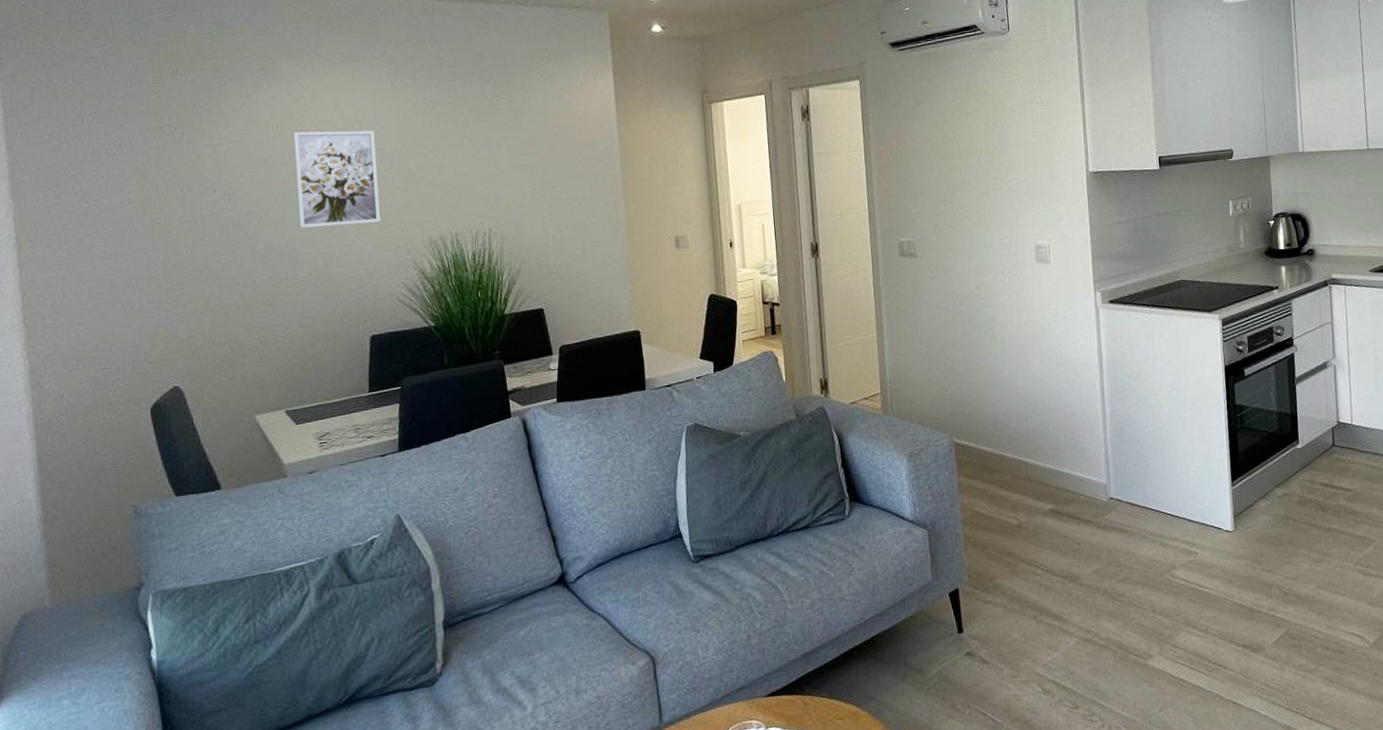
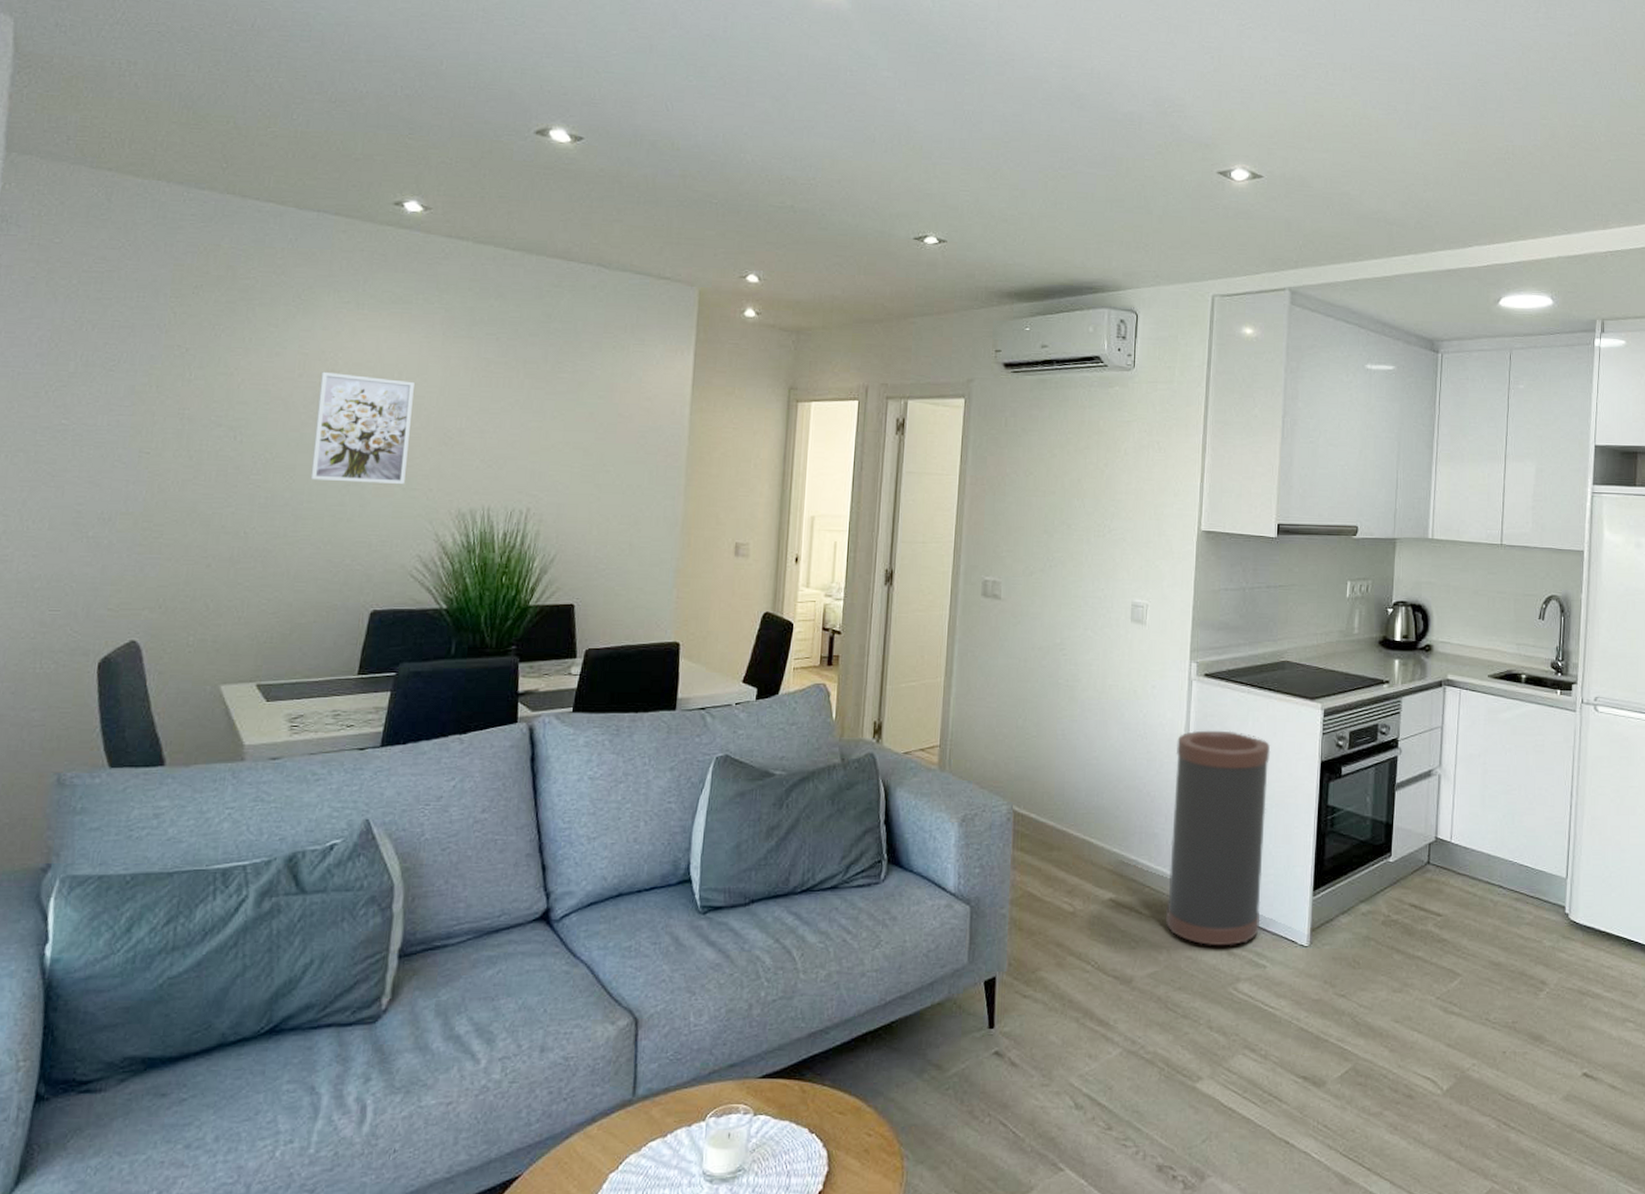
trash can: none [1092,348,1187,541] -> present [1166,730,1271,946]

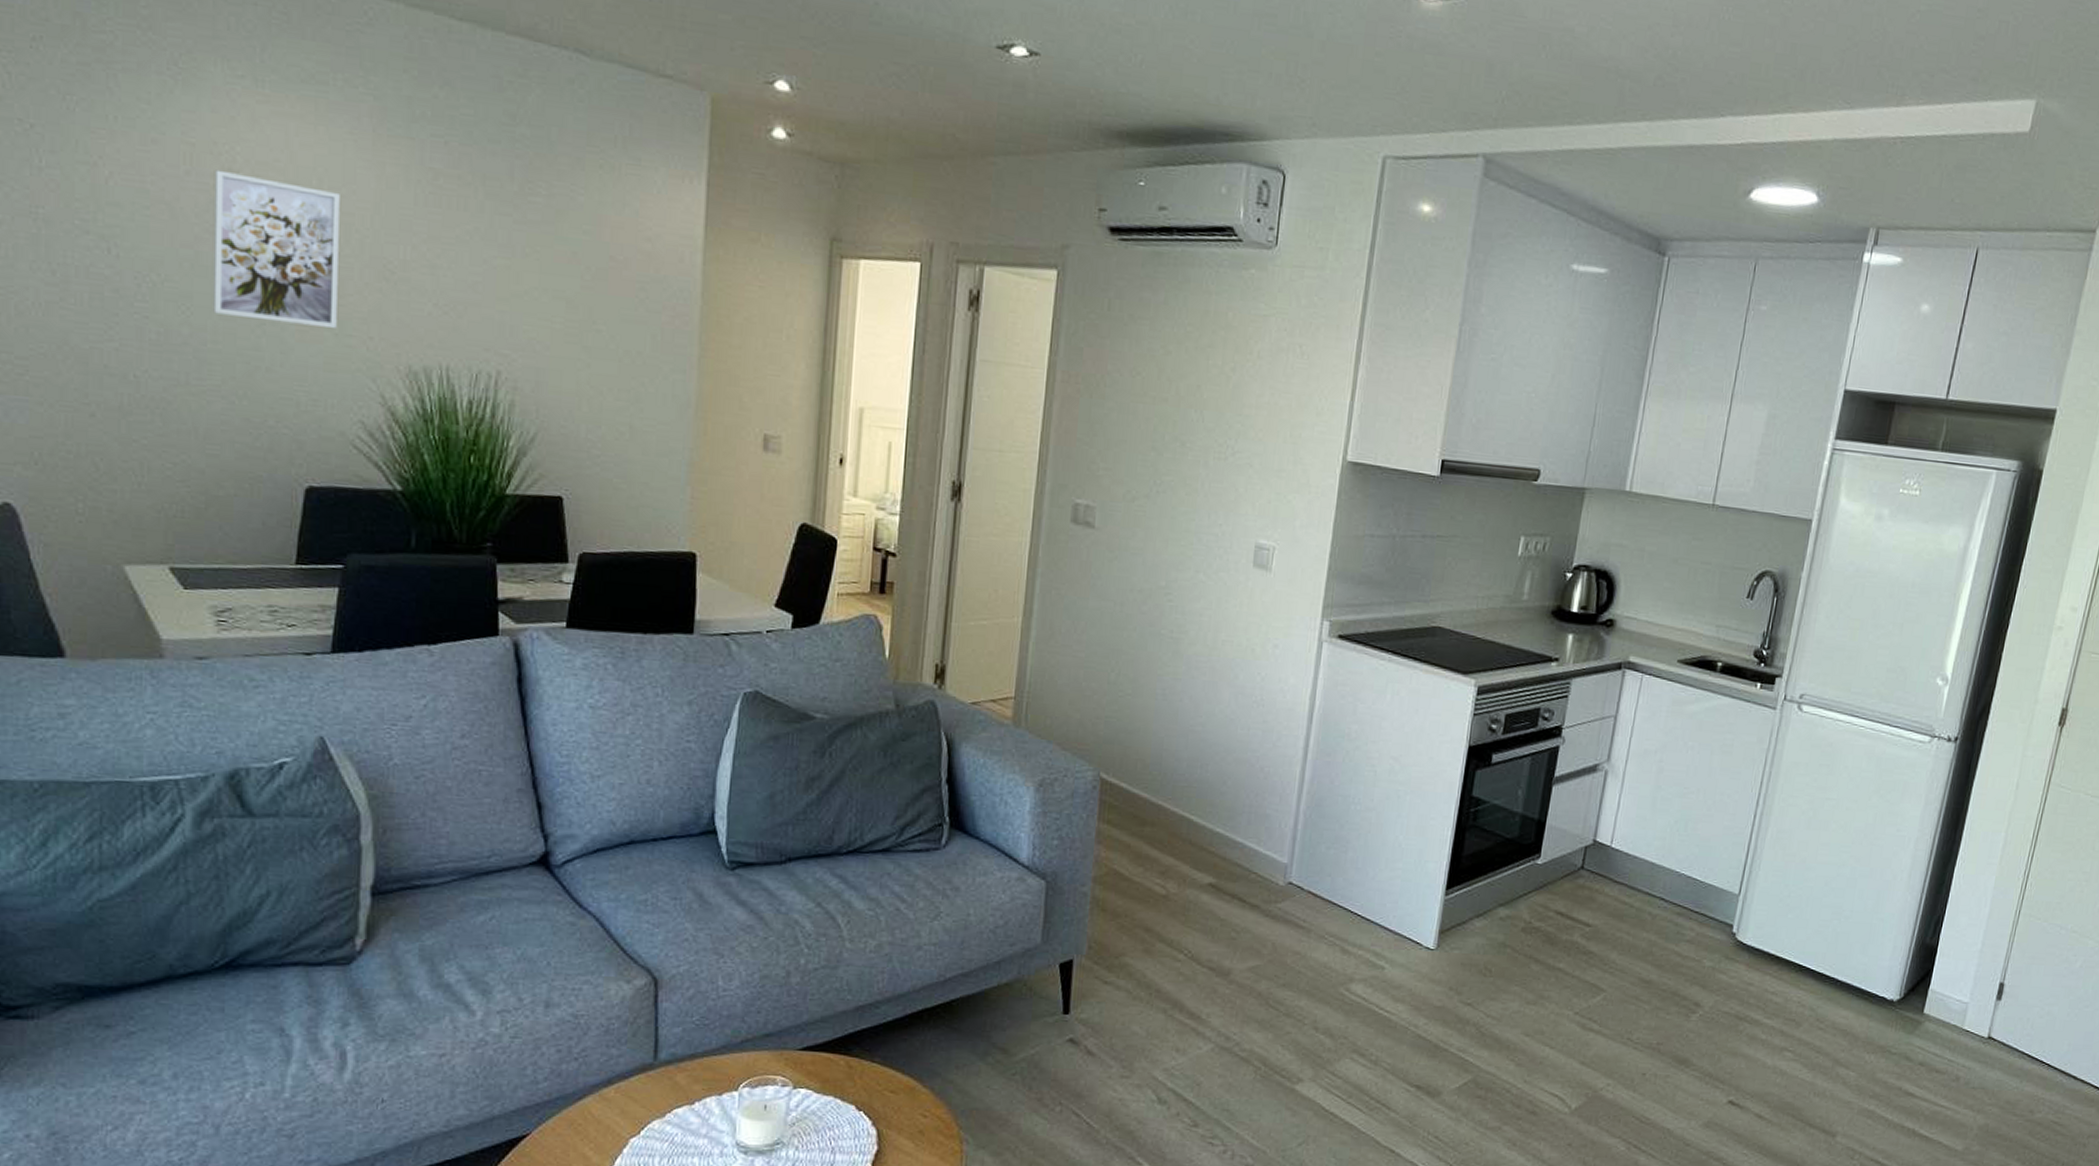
trash can: present [1166,730,1271,946] -> none [1273,700,1411,944]

